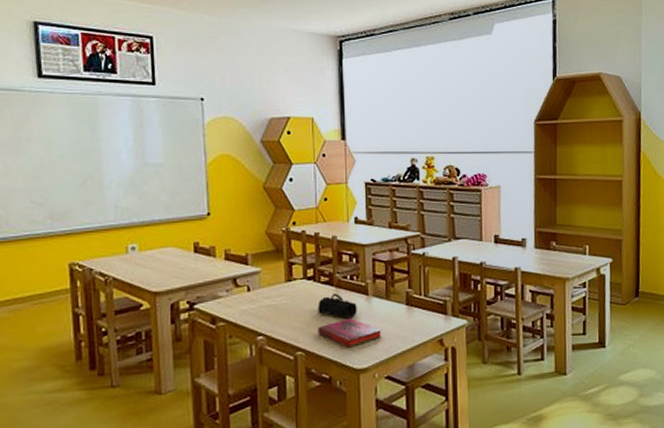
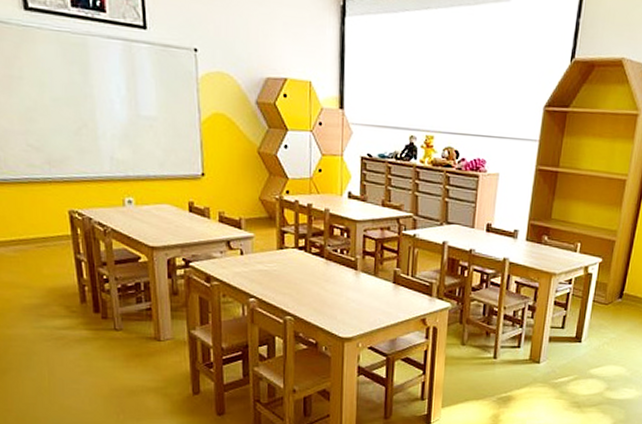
pencil case: present [318,293,357,319] -> none [307,264,346,290]
hardback book: present [318,318,382,348] -> none [307,290,368,318]

